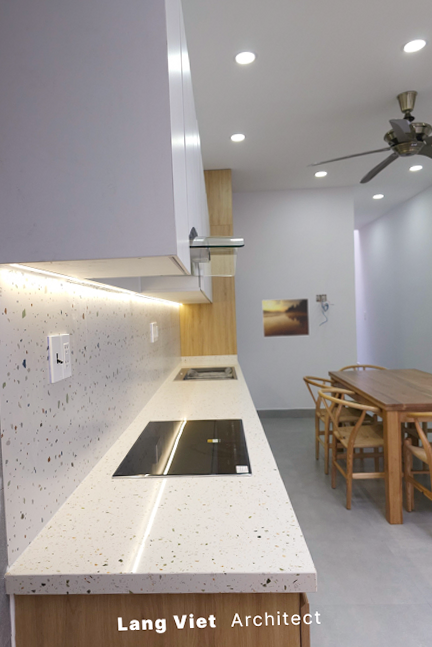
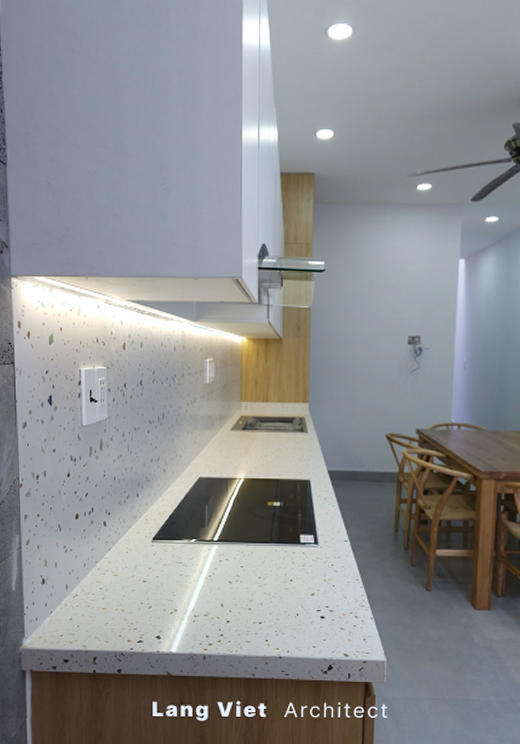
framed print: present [262,297,310,338] -> none [341,338,400,386]

